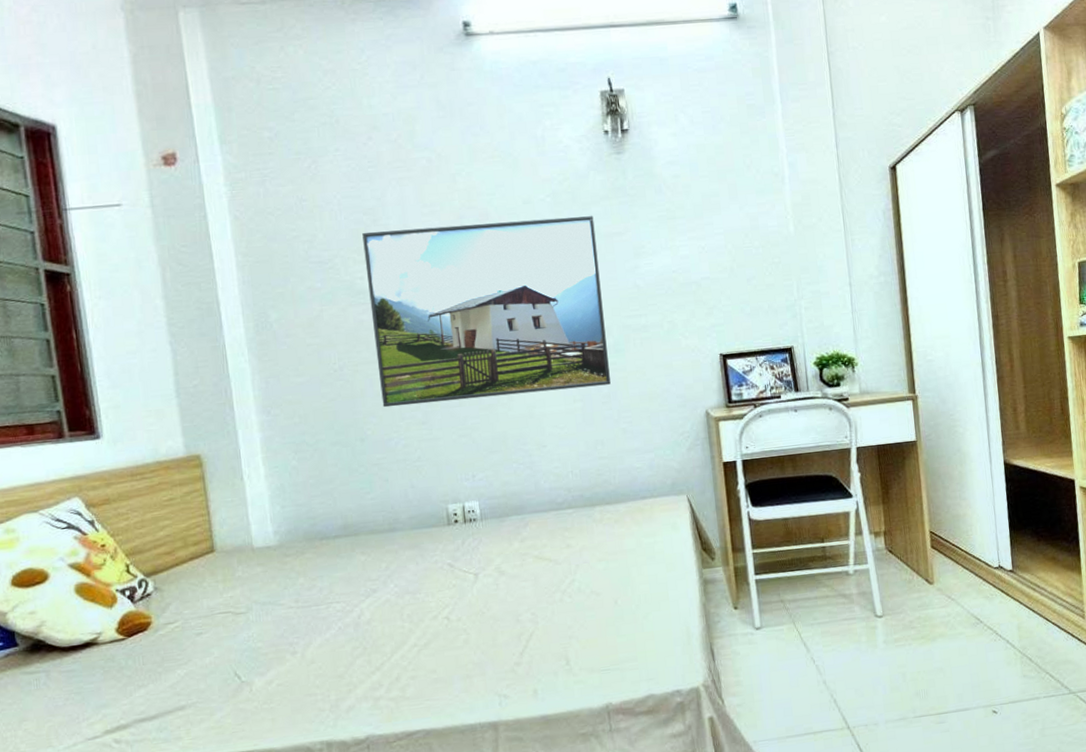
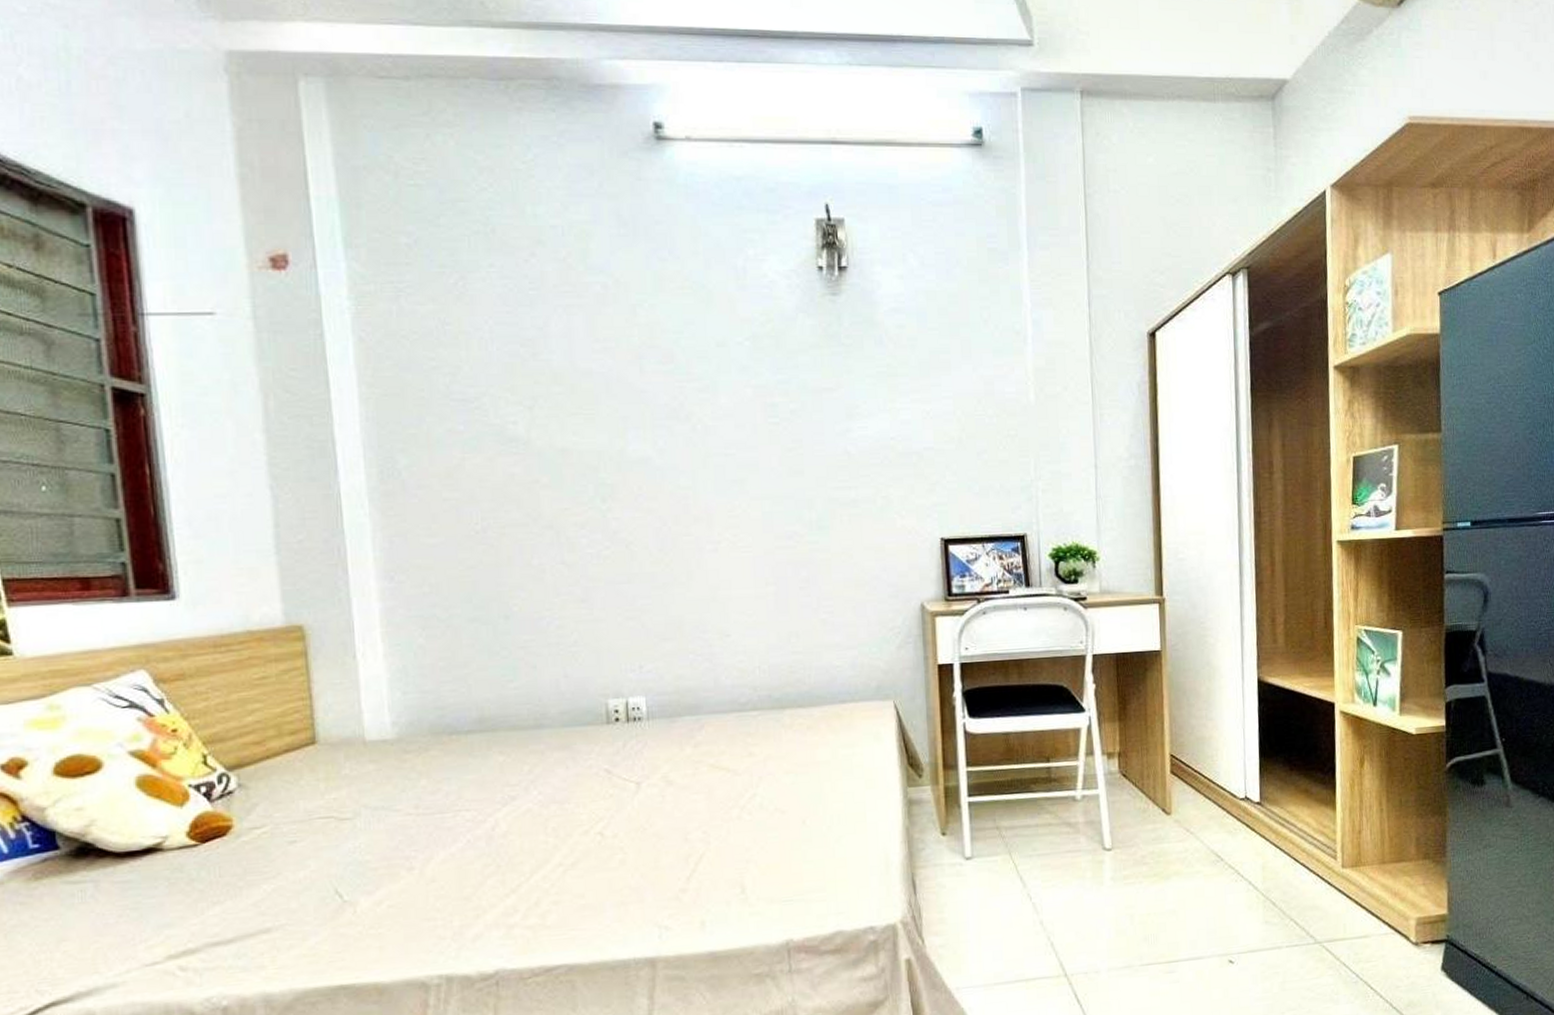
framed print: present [362,215,611,408] -> none [518,365,811,580]

